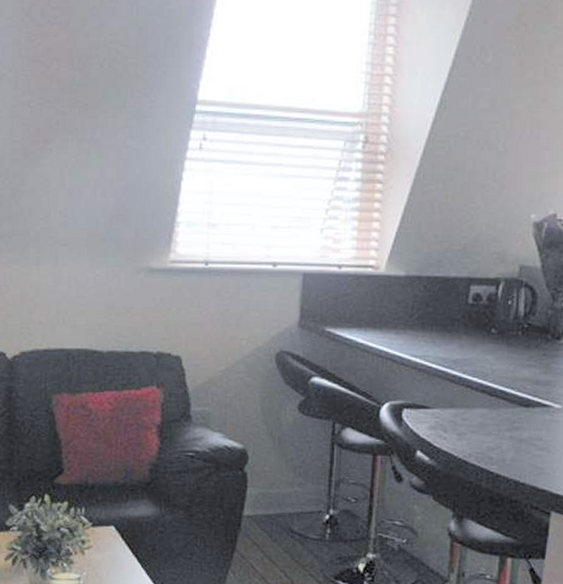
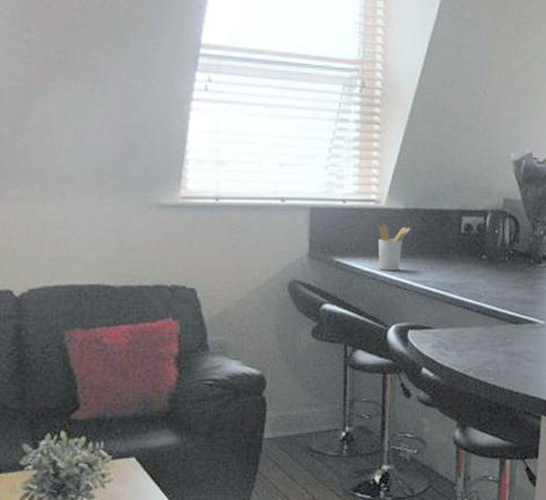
utensil holder: none [374,292,412,343] -> present [378,224,411,270]

